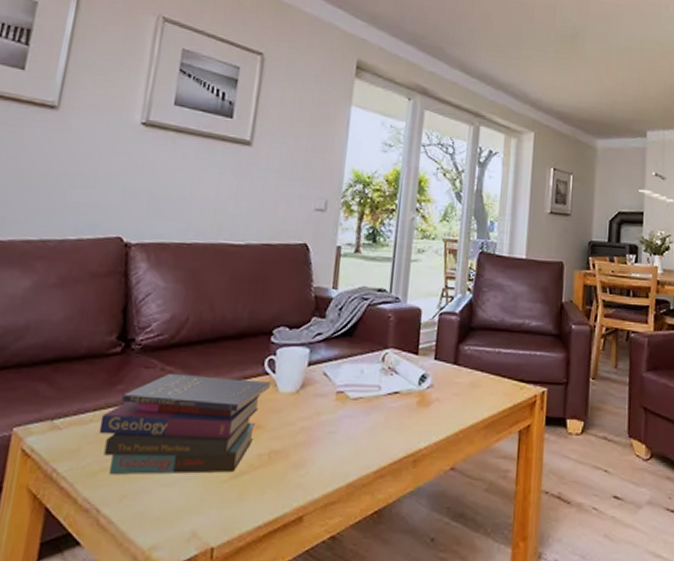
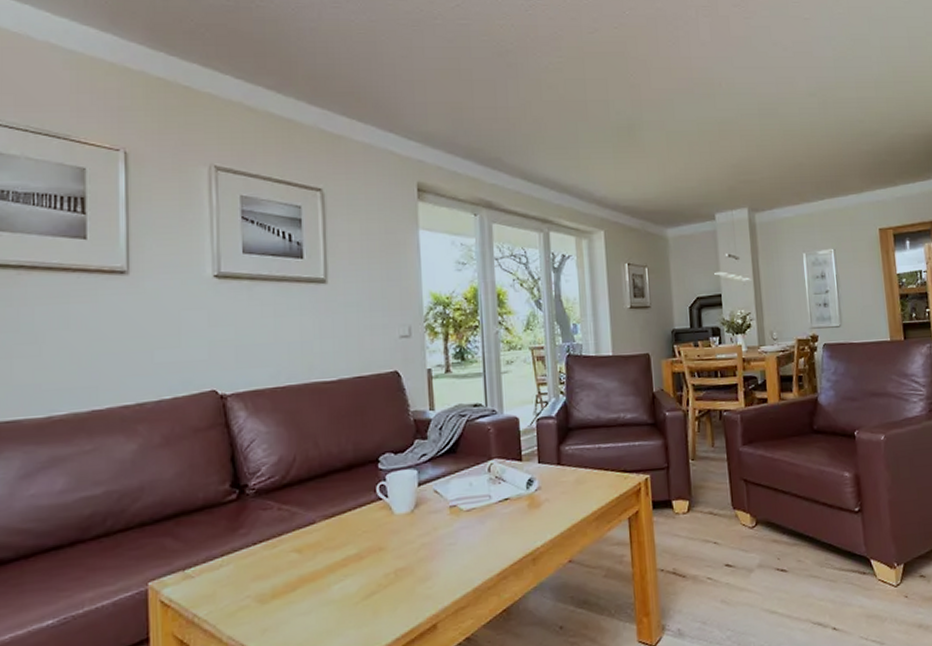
books: present [98,373,270,475] -> none [229,506,385,611]

